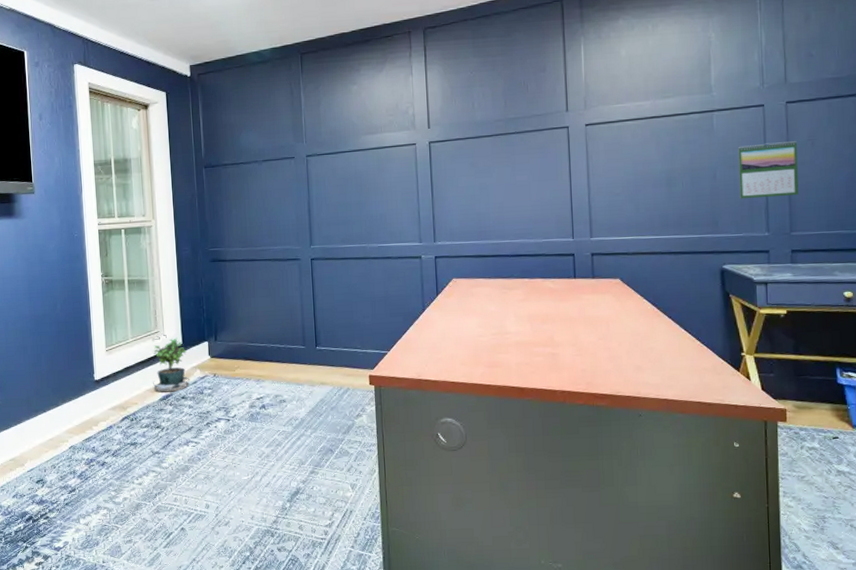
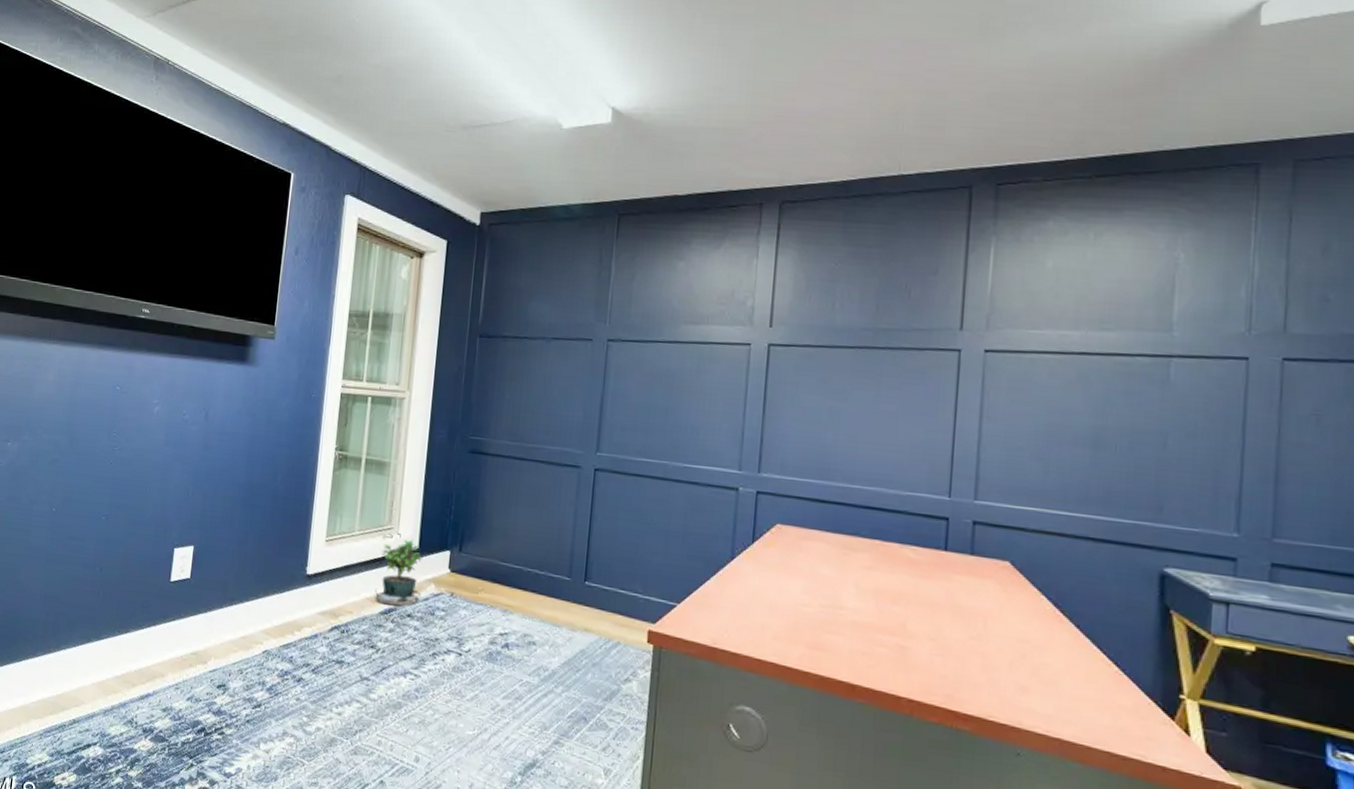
calendar: present [738,141,799,199] -> none [1200,409,1294,488]

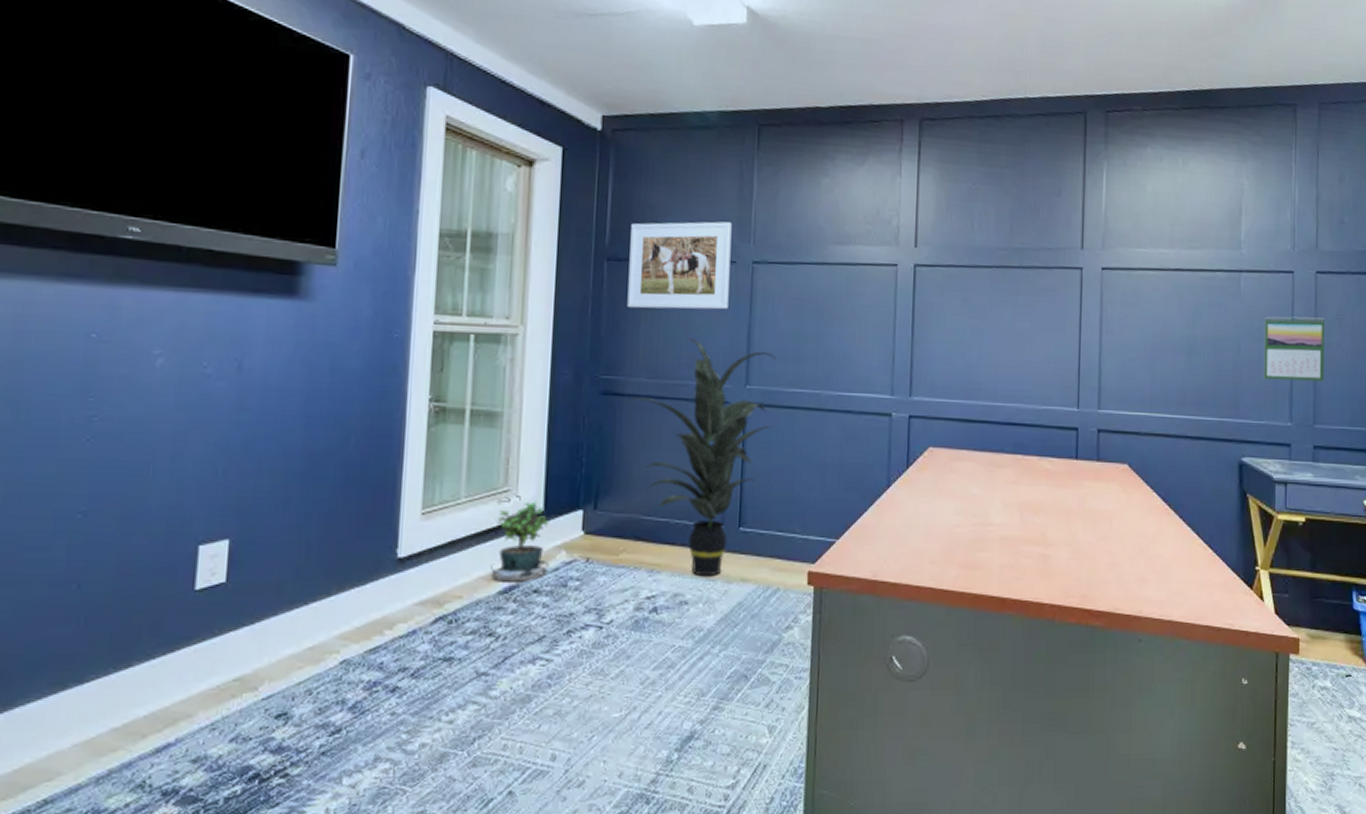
indoor plant: none [490,407,627,623] -> present [625,338,777,577]
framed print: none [494,303,590,383] -> present [627,221,732,310]
calendar: none [1200,409,1294,488] -> present [1264,316,1325,382]

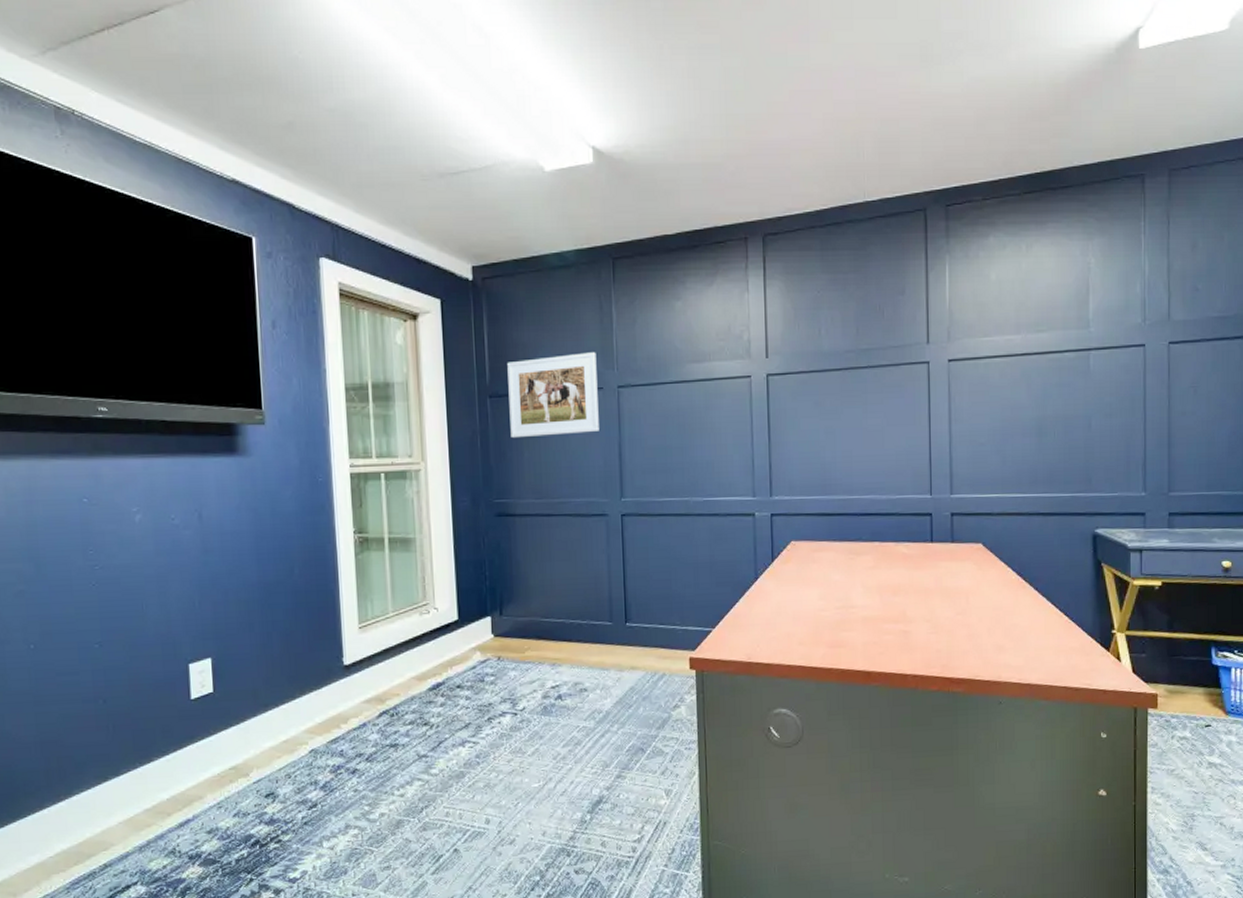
potted plant: present [491,501,550,587] -> none [420,611,468,683]
indoor plant: present [625,338,777,577] -> none [517,460,649,667]
calendar: present [1264,316,1325,382] -> none [1116,388,1179,453]

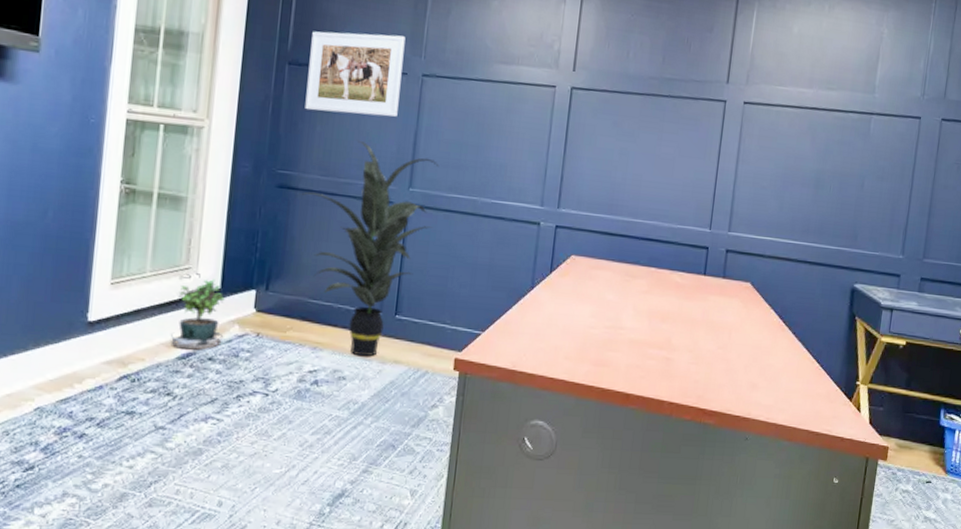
potted plant: none [420,611,468,683] -> present [171,279,226,355]
indoor plant: none [517,460,649,667] -> present [299,141,439,357]

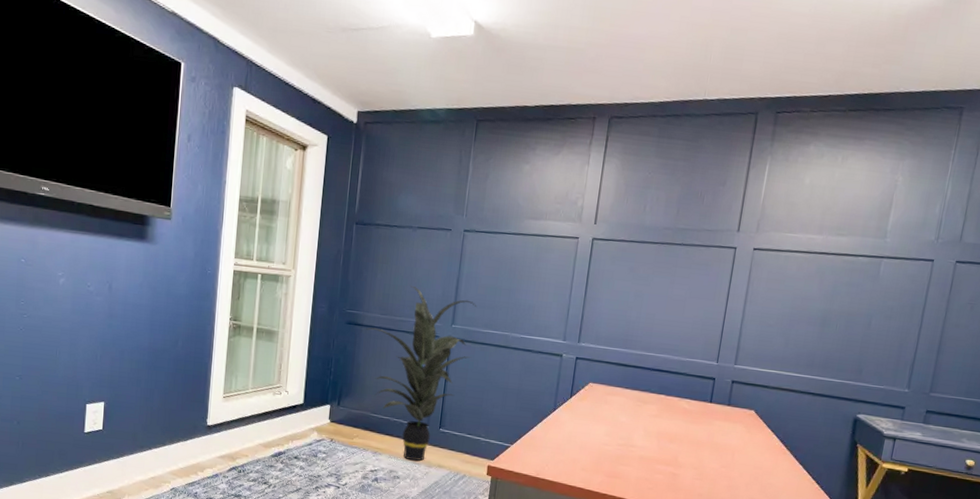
potted plant: present [171,279,226,355] -> none [267,395,308,454]
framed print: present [305,31,406,117] -> none [368,196,450,266]

